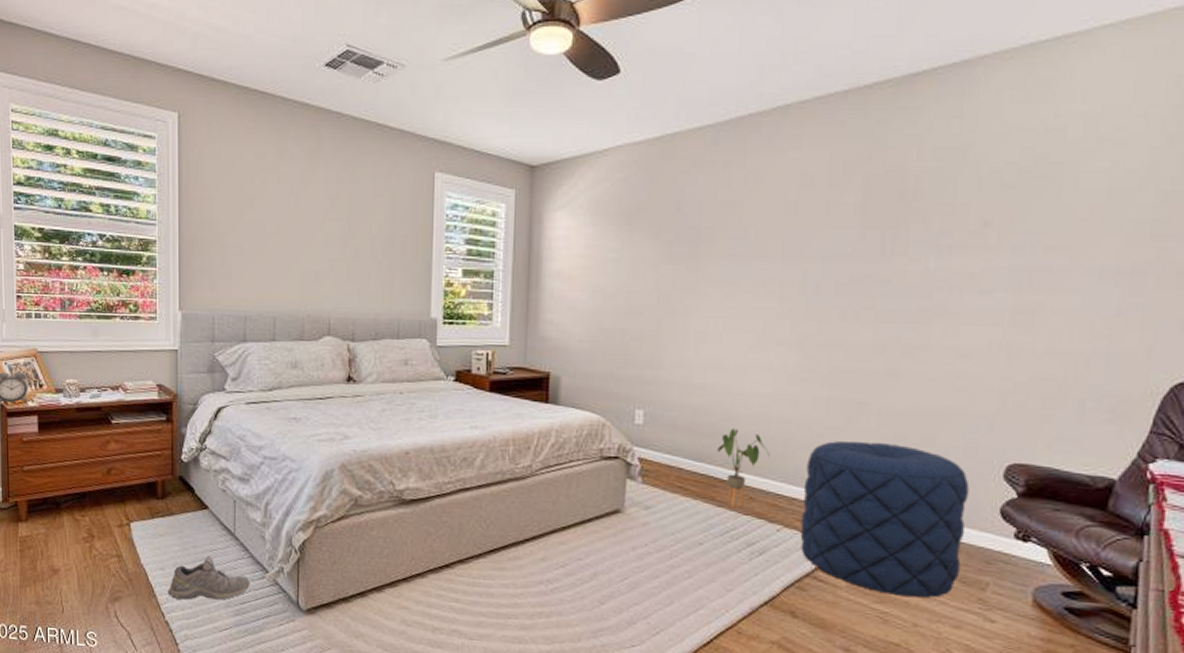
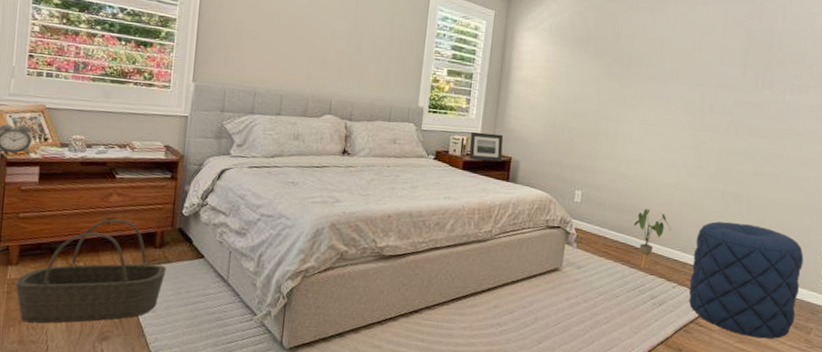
basket: none [27,469,171,583] -> present [15,219,166,324]
athletic shoe: present [167,556,251,600] -> none [157,300,239,340]
picture frame: none [496,343,539,379] -> present [469,132,504,162]

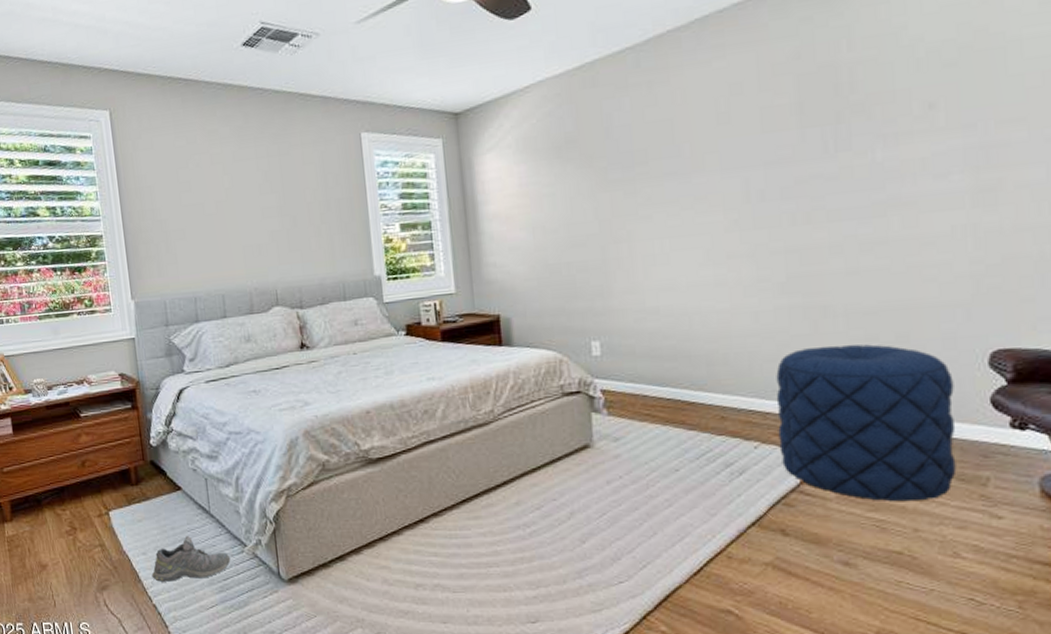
basket: present [15,219,166,324] -> none [13,460,148,579]
athletic shoe: none [157,300,239,340] -> present [151,536,231,582]
picture frame: present [469,132,504,162] -> none [443,289,489,328]
house plant: present [633,208,671,270] -> none [680,348,736,430]

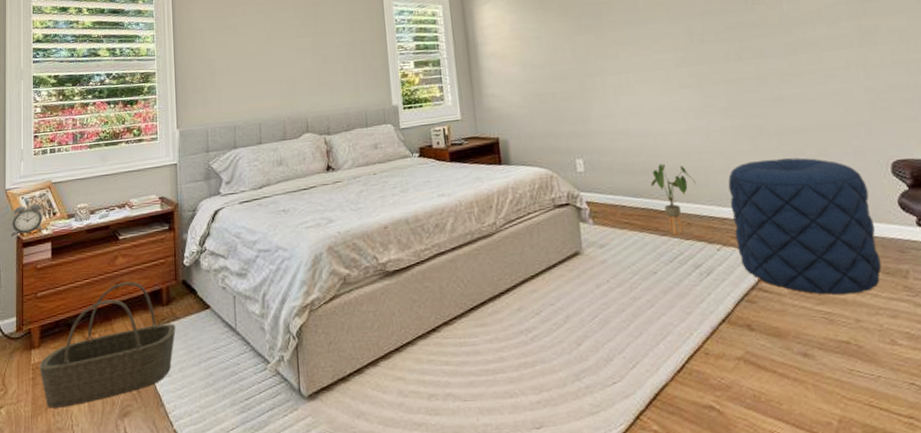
basket: none [13,460,148,579] -> present [39,281,176,408]
athletic shoe: present [151,536,231,582] -> none [174,355,254,405]
house plant: none [680,348,736,430] -> present [650,163,696,236]

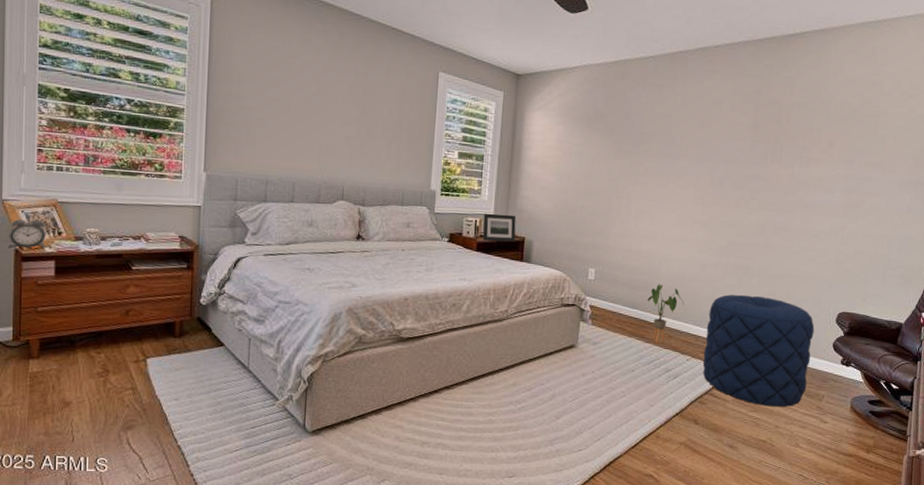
basket: present [39,281,176,408] -> none [38,310,187,415]
picture frame: none [450,116,490,150] -> present [482,213,516,242]

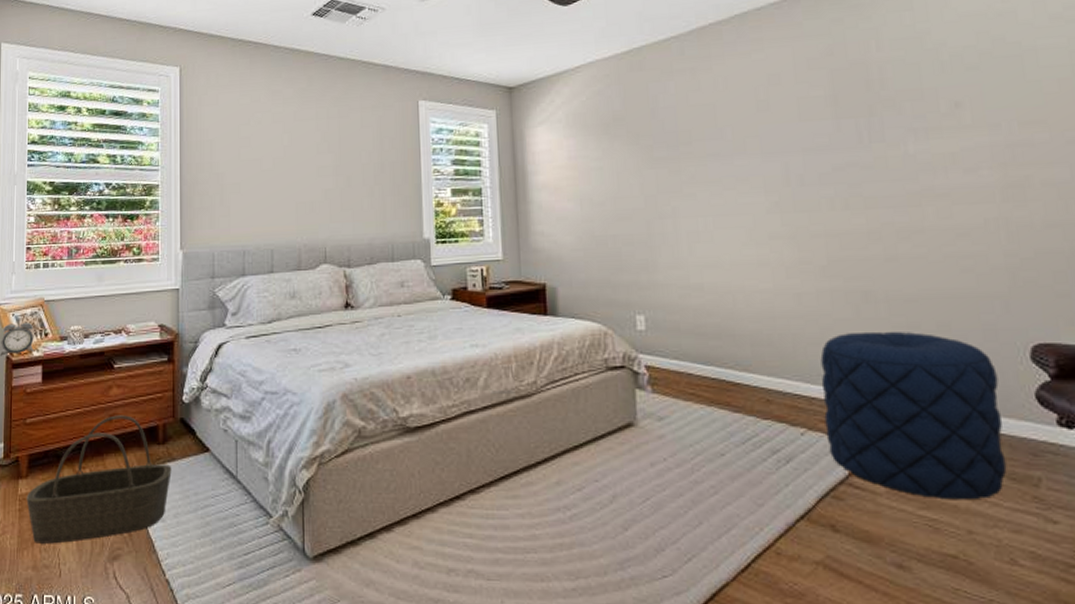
basket: none [38,310,187,415] -> present [26,415,172,544]
picture frame: present [482,213,516,242] -> none [490,257,535,294]
house plant: present [647,284,684,344] -> none [725,327,781,413]

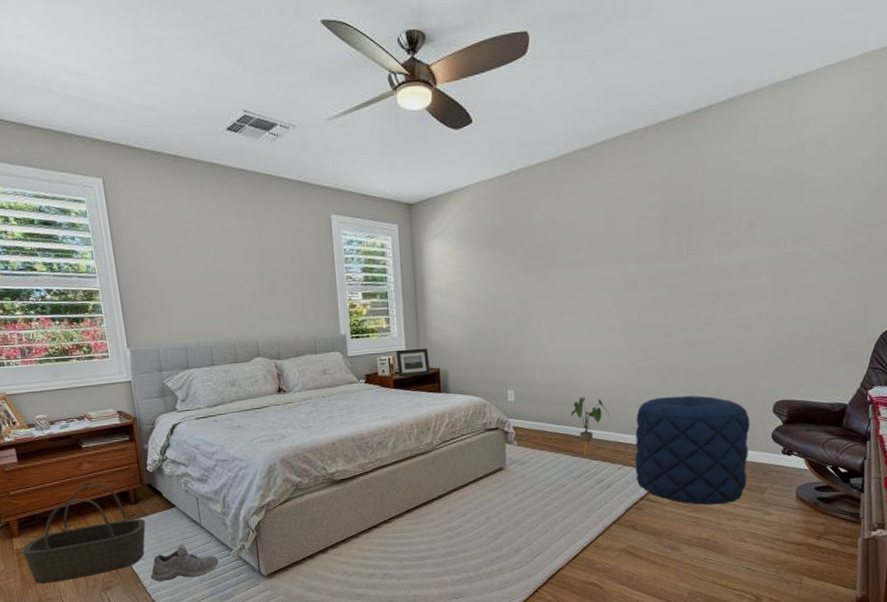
athletic shoe: none [168,503,254,554] -> present [150,544,219,581]
picture frame: none [490,257,535,294] -> present [395,348,431,378]
house plant: none [725,327,781,413] -> present [571,396,609,457]

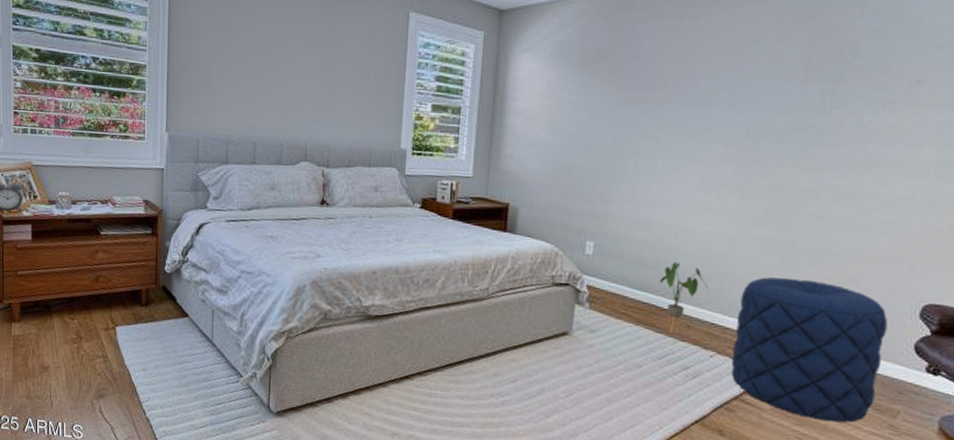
basket: present [22,484,146,584] -> none [19,276,153,380]
athletic shoe: present [150,544,219,581] -> none [148,360,226,400]
picture frame: present [395,348,431,378] -> none [459,175,499,209]

